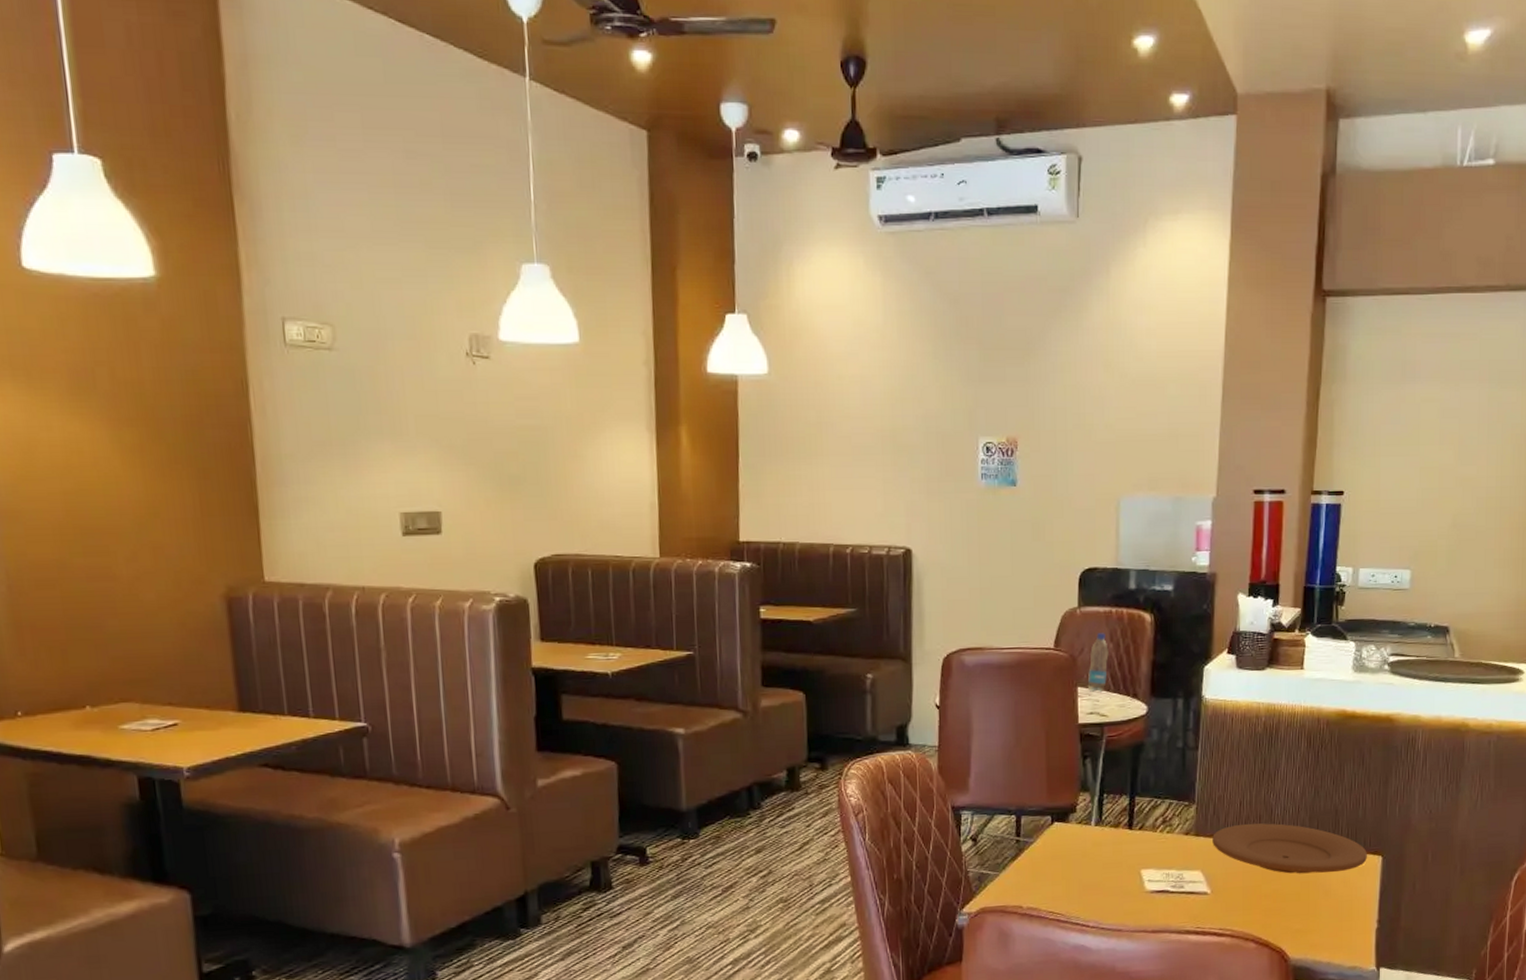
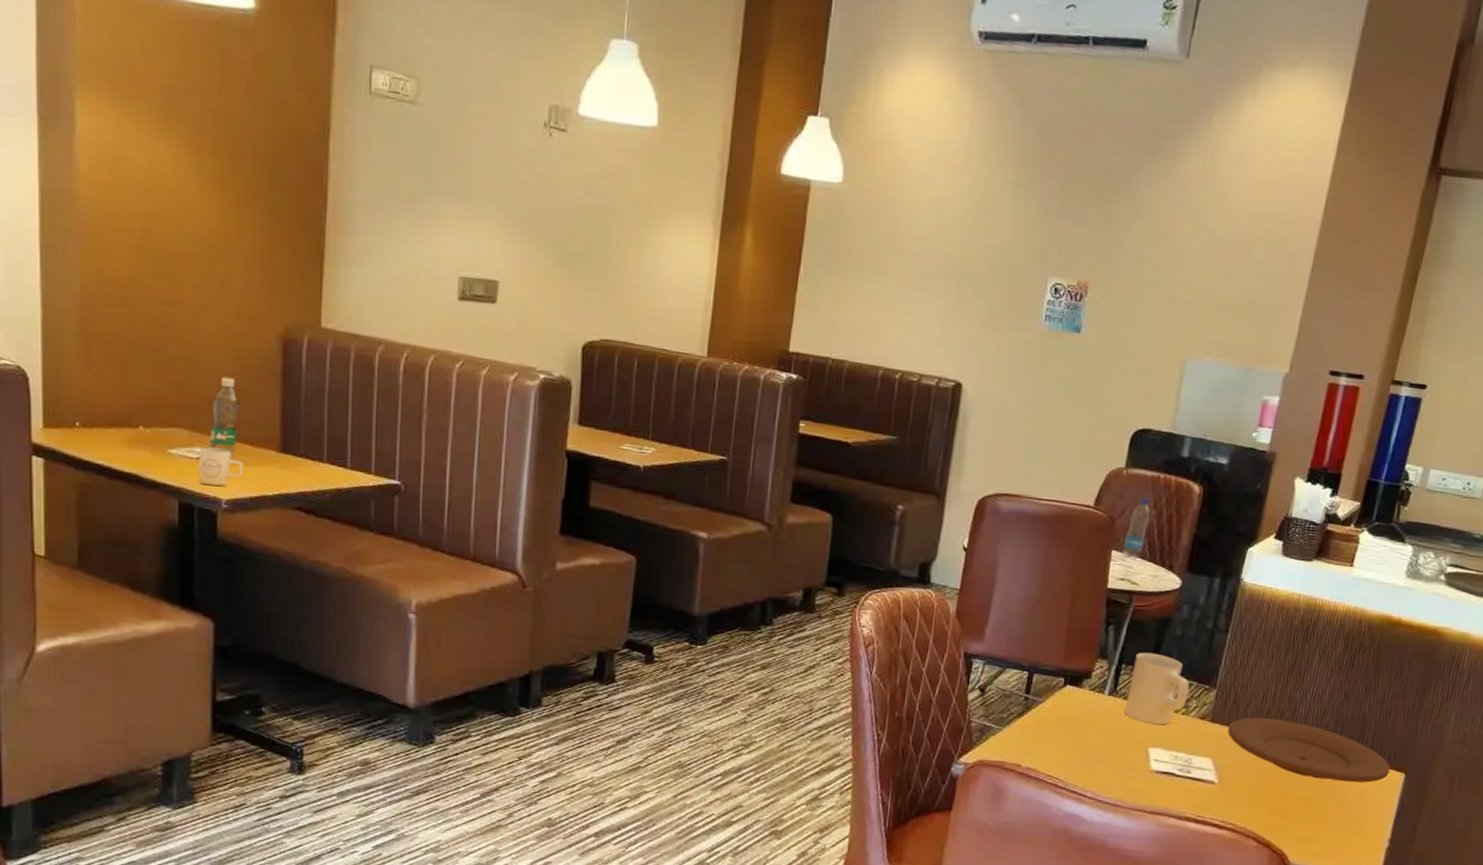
mug: none [152,716,203,756] -> present [198,447,244,487]
bottle: none [160,644,192,724] -> present [209,376,240,457]
cup: none [1112,779,1170,847] -> present [1124,652,1190,725]

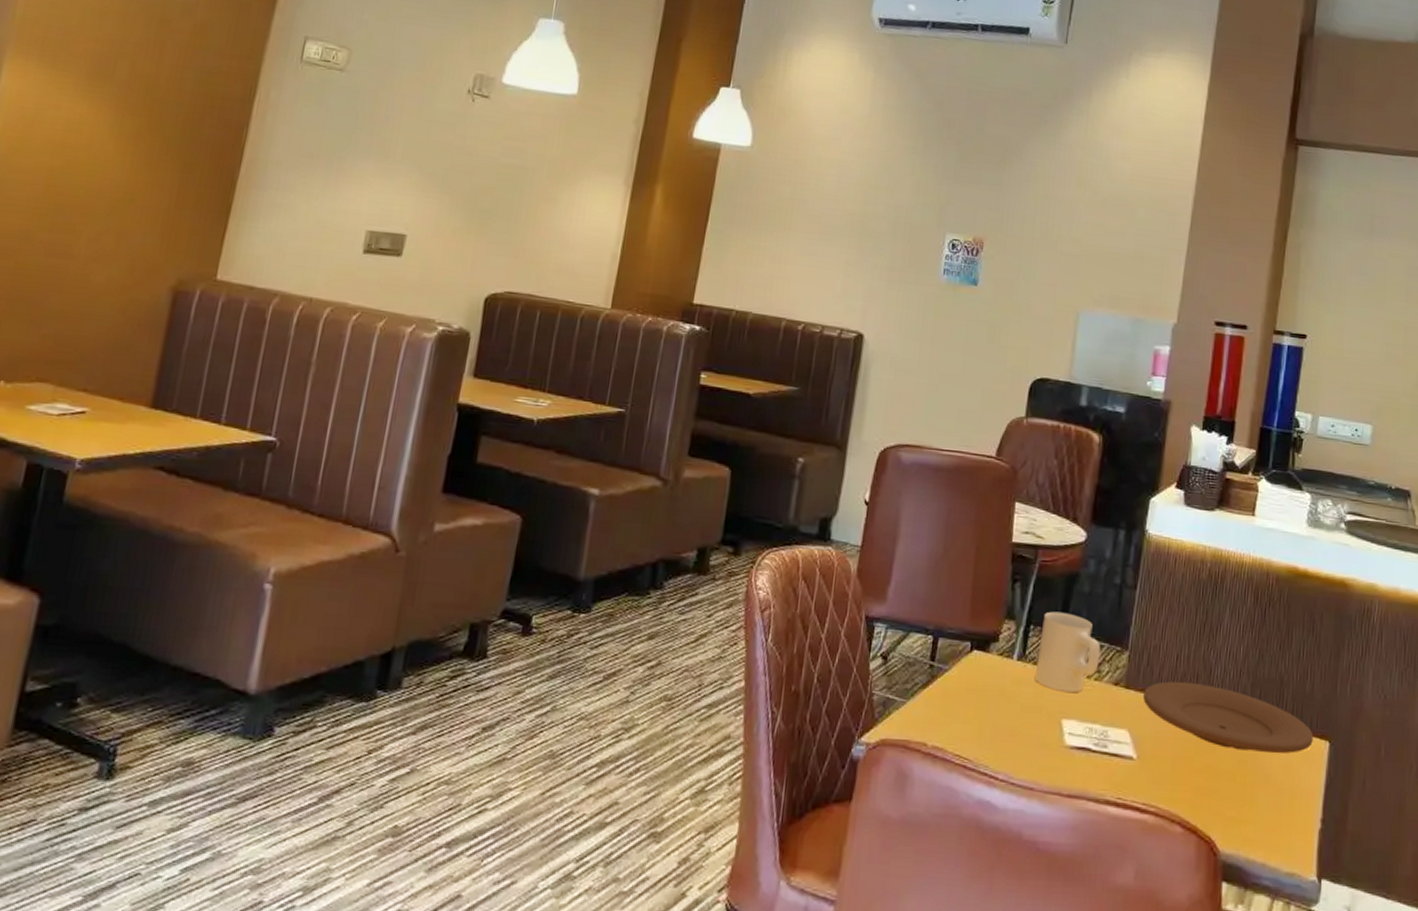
mug: present [198,447,244,487] -> none [53,402,108,445]
bottle: present [209,376,240,457] -> none [72,329,116,413]
bottle: present [1122,497,1151,560] -> none [1025,447,1052,512]

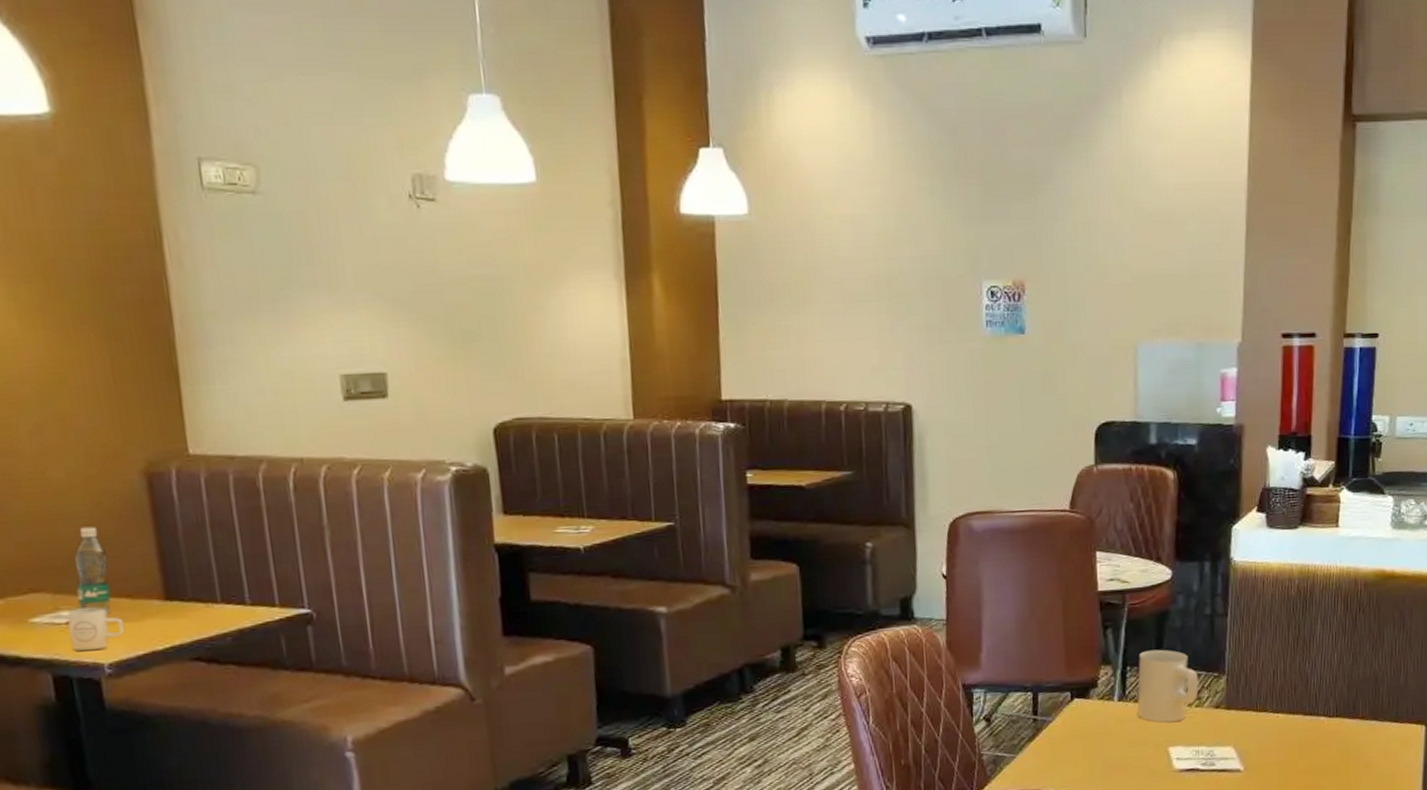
mug: none [53,402,108,445] -> present [67,607,126,652]
bottle: none [72,329,116,413] -> present [73,526,112,615]
plate: present [1143,681,1313,753] -> none [1245,693,1410,747]

